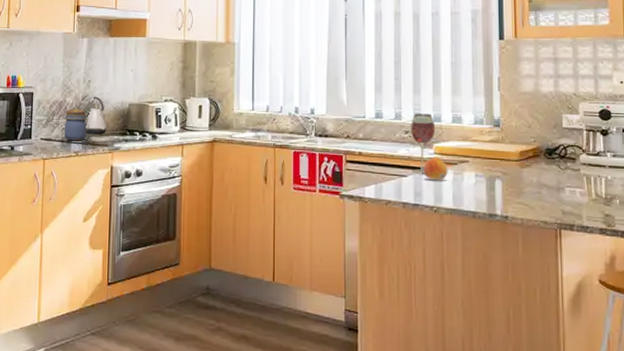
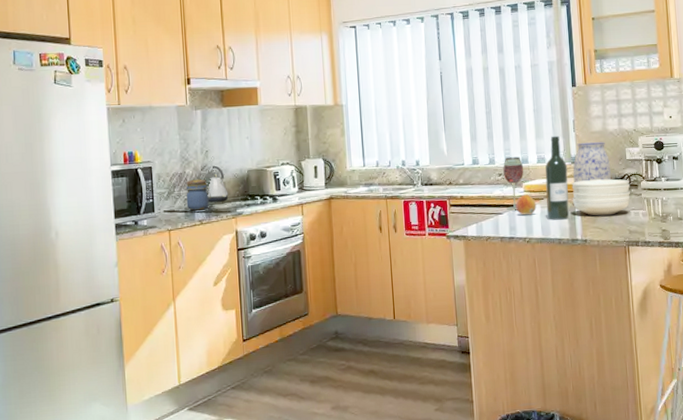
wine bottle: none [460,93,489,190] -> present [545,135,570,220]
bowl: none [492,147,566,191] -> present [572,179,630,216]
vase: none [495,104,543,150] -> present [573,142,612,183]

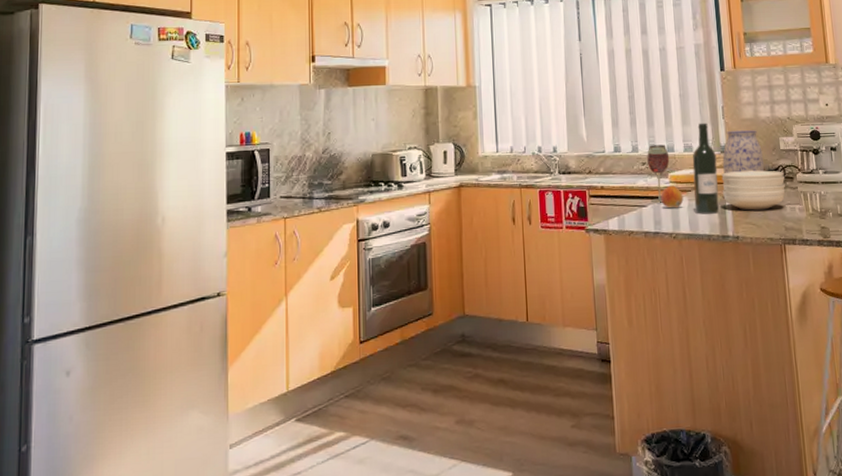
jar: present [186,179,211,211] -> none [305,163,331,197]
kettle: present [206,165,229,203] -> none [326,148,350,189]

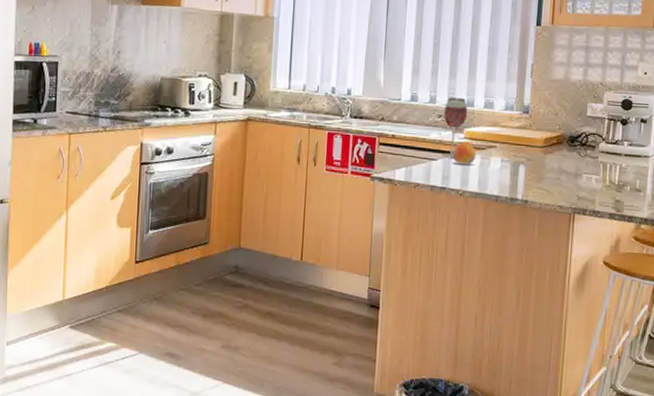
wine bottle: present [692,123,720,214] -> none [486,79,518,175]
bowl: present [721,170,786,211] -> none [517,133,587,177]
vase: present [722,130,765,174] -> none [522,91,568,137]

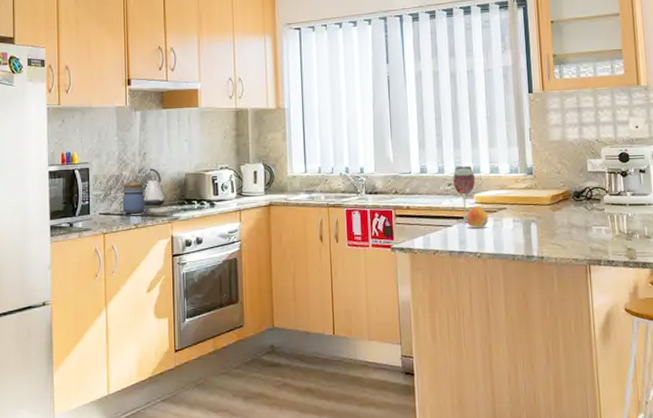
jar: none [91,81,119,116] -> present [122,181,147,214]
kettle: none [113,68,138,110] -> present [142,168,165,206]

